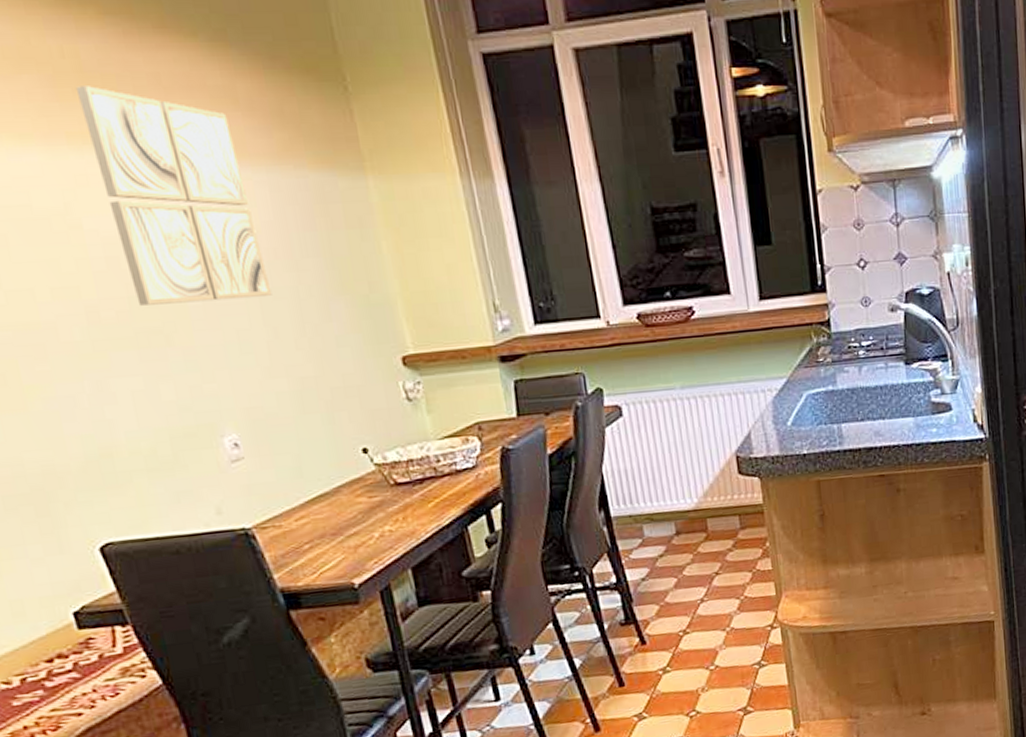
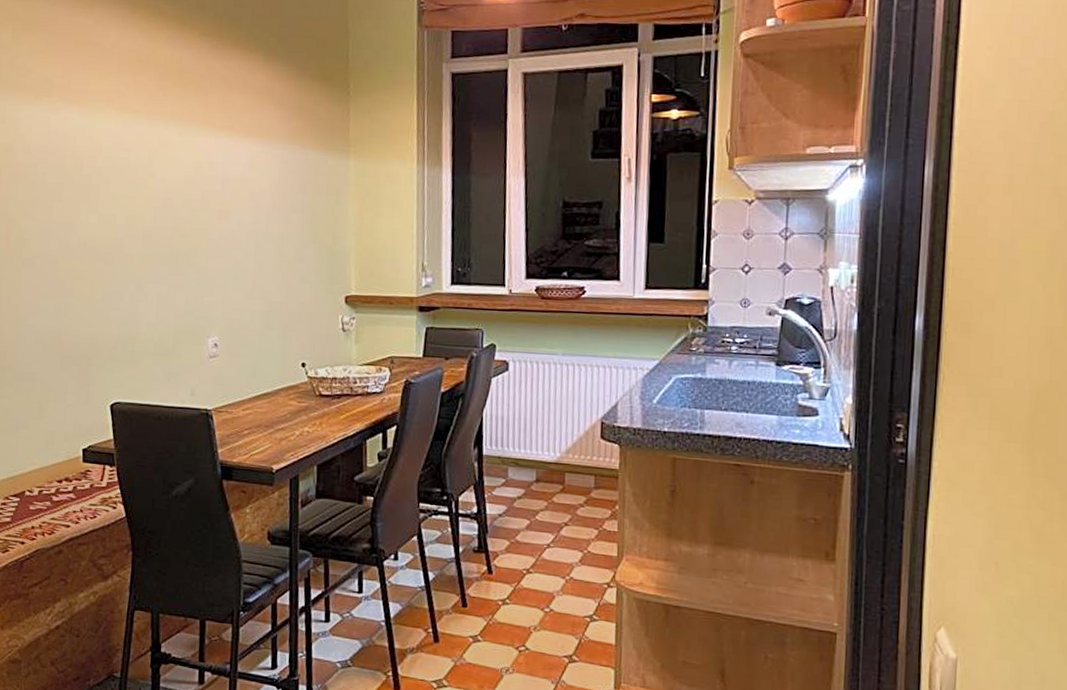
wall art: present [75,86,272,306] -> none [174,81,266,238]

